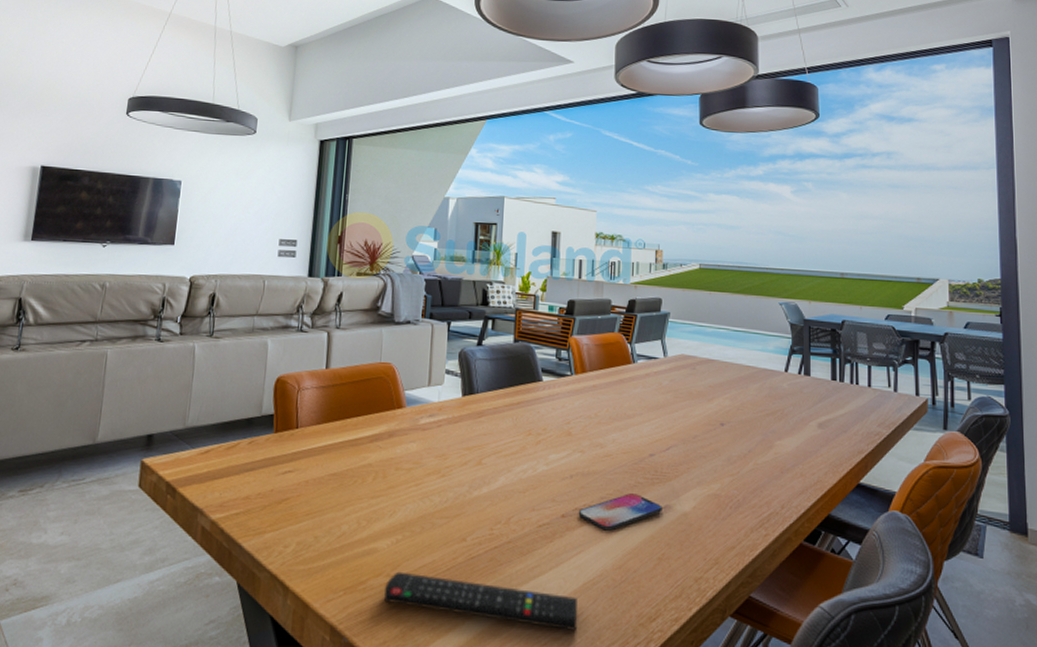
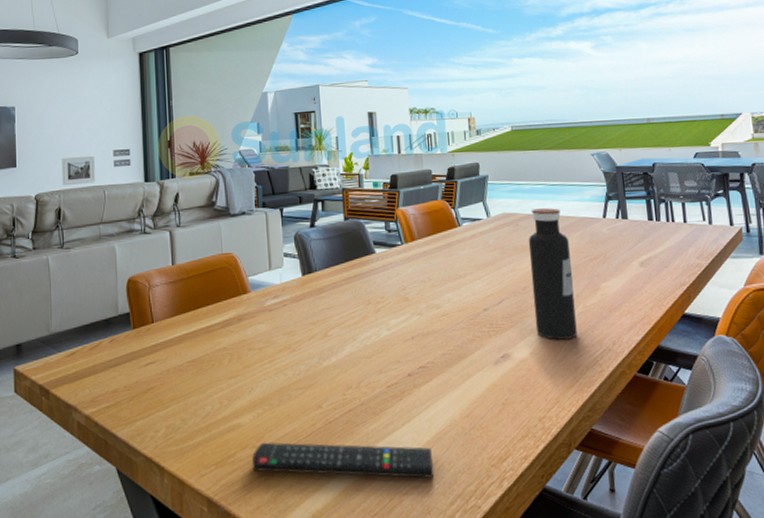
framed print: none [220,241,258,272] -> present [61,156,96,186]
smartphone: present [578,493,662,531] -> none [423,347,501,384]
water bottle: none [702,354,746,497] -> present [528,208,577,340]

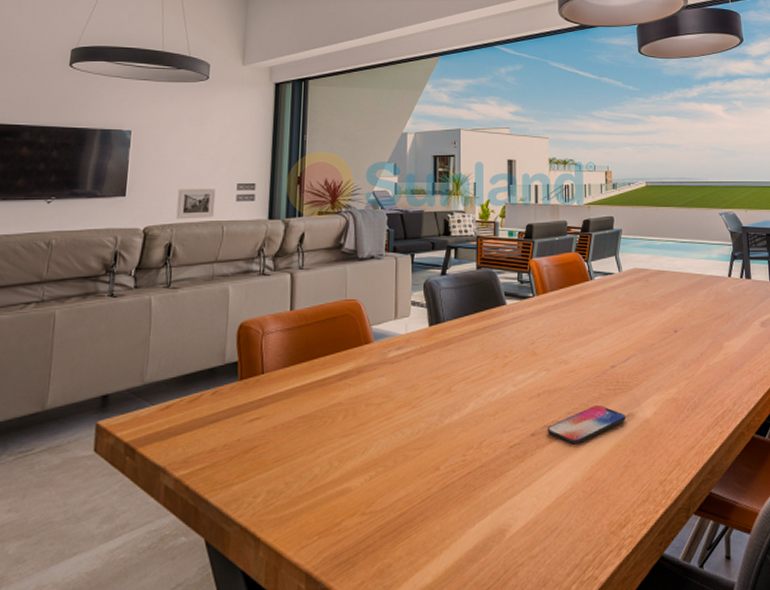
remote control: present [251,442,435,478] -> none [359,508,553,547]
smartphone: none [423,347,501,384] -> present [547,406,626,445]
water bottle: present [528,208,577,340] -> none [657,265,700,399]

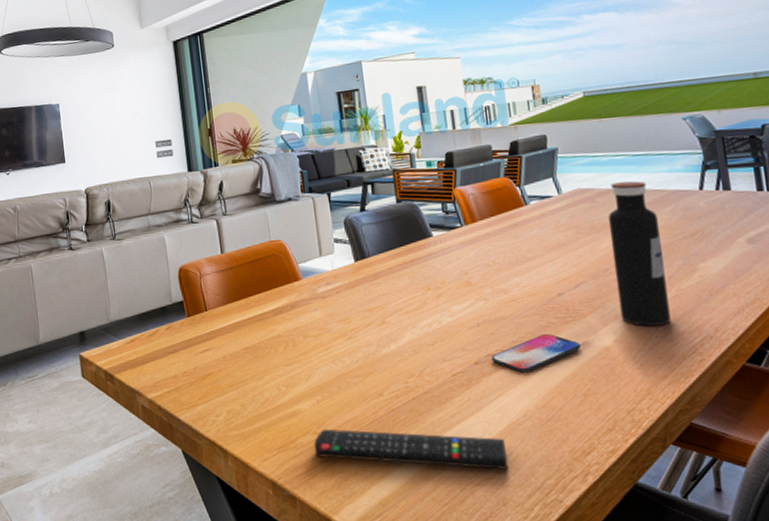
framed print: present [176,189,215,220] -> none [107,148,141,179]
remote control: none [359,508,553,547] -> present [313,429,509,469]
water bottle: none [657,265,700,399] -> present [607,181,671,326]

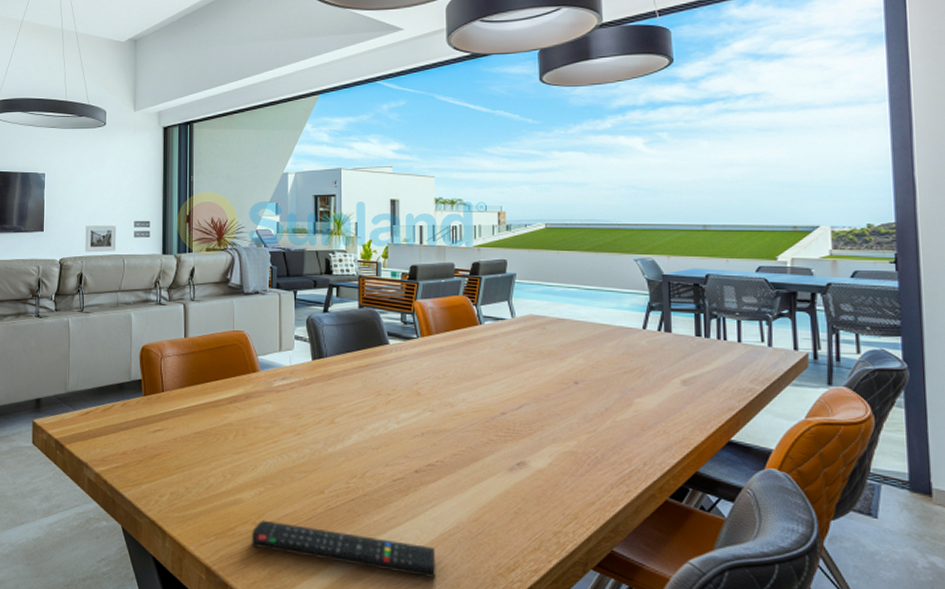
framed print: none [107,148,141,179] -> present [85,226,117,253]
smartphone: present [491,334,581,373] -> none [431,450,517,486]
water bottle: present [607,181,671,326] -> none [555,313,604,454]

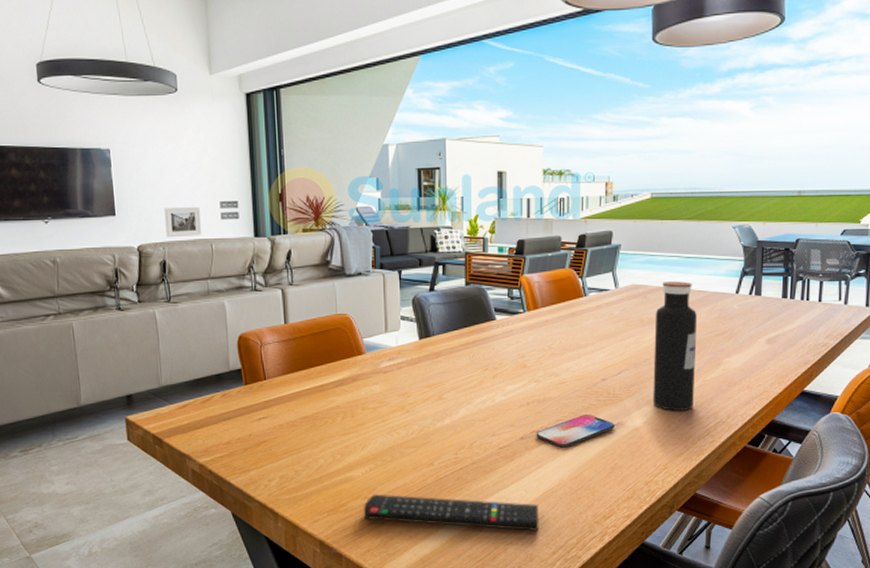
smartphone: none [431,450,517,486] -> present [536,415,615,448]
water bottle: none [555,313,604,454] -> present [652,281,697,411]

